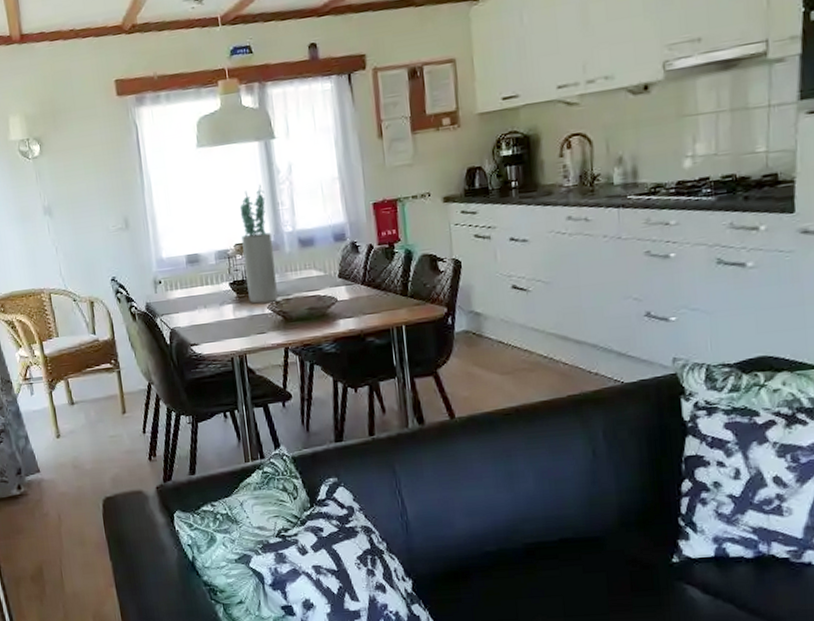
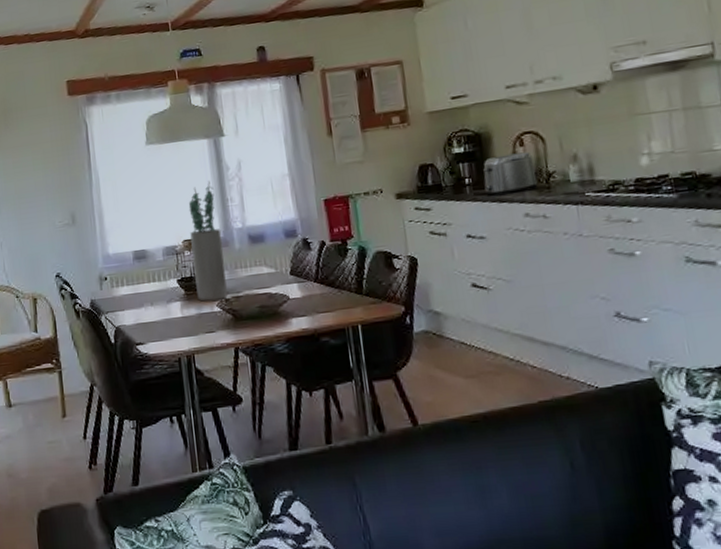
toaster: none [530,154,582,200] -> present [483,152,538,197]

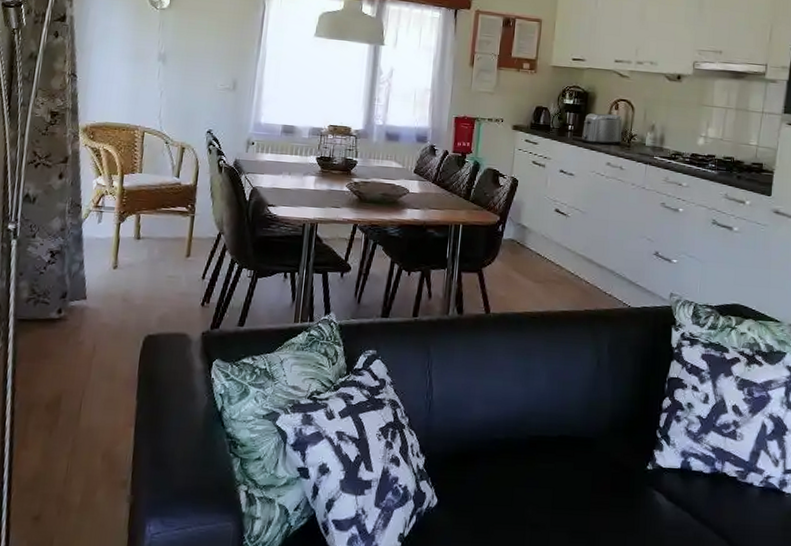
vase: present [188,181,228,303] -> none [331,80,365,183]

